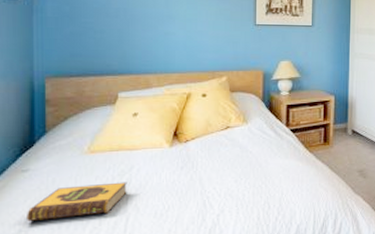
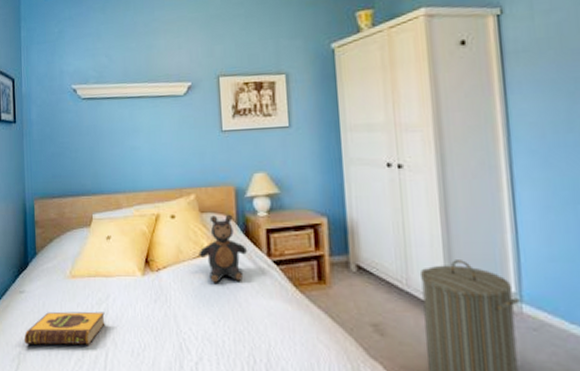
teddy bear: none [227,93,270,149] -> present [198,214,248,283]

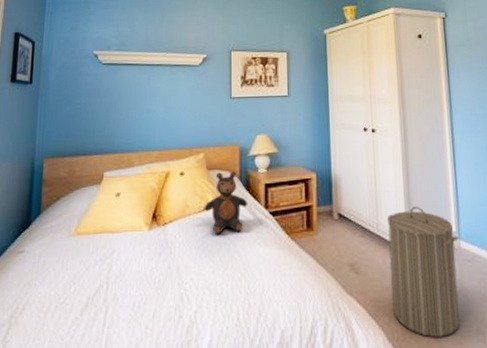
hardback book: present [24,311,105,345] -> none [18,268,108,308]

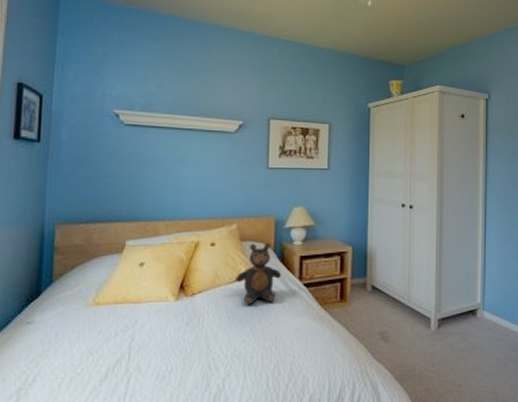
laundry hamper: present [386,206,460,337] -> none [417,280,483,397]

